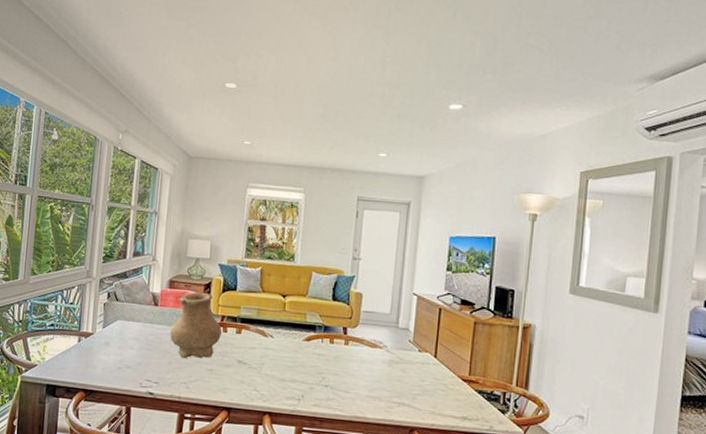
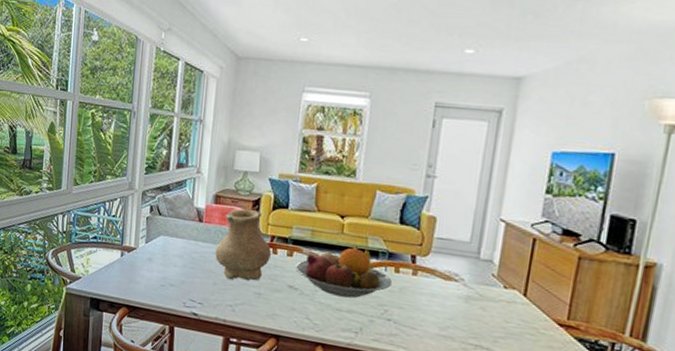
fruit bowl: none [244,321,329,369] -> present [295,245,393,298]

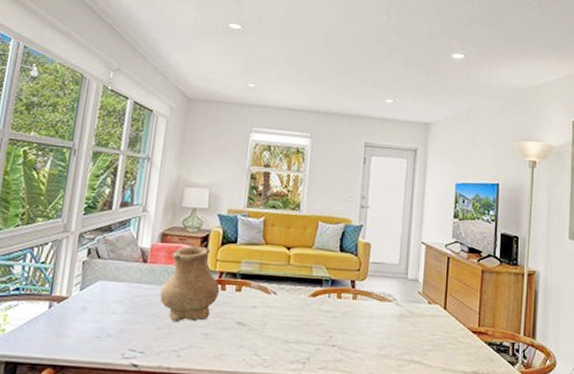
fruit bowl: present [295,245,393,298] -> none [244,275,336,328]

